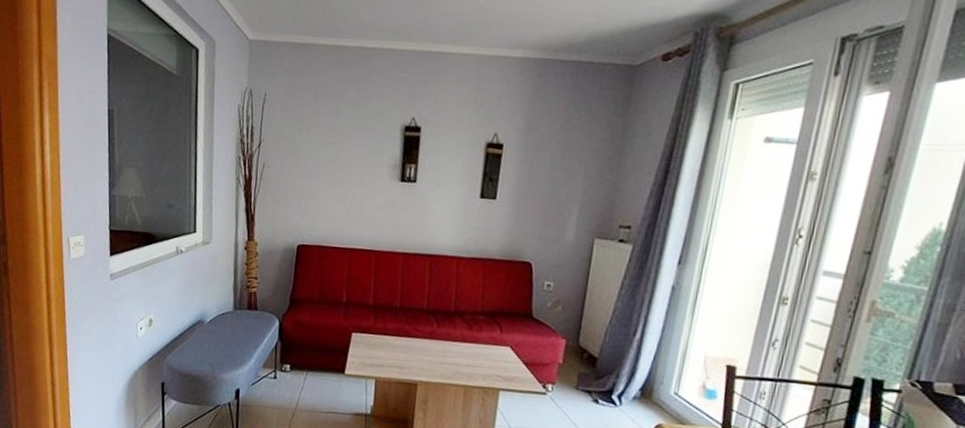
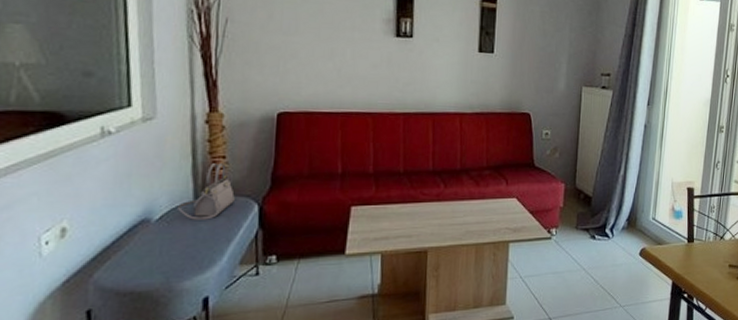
handbag: none [222,282,262,328] -> present [178,163,235,220]

